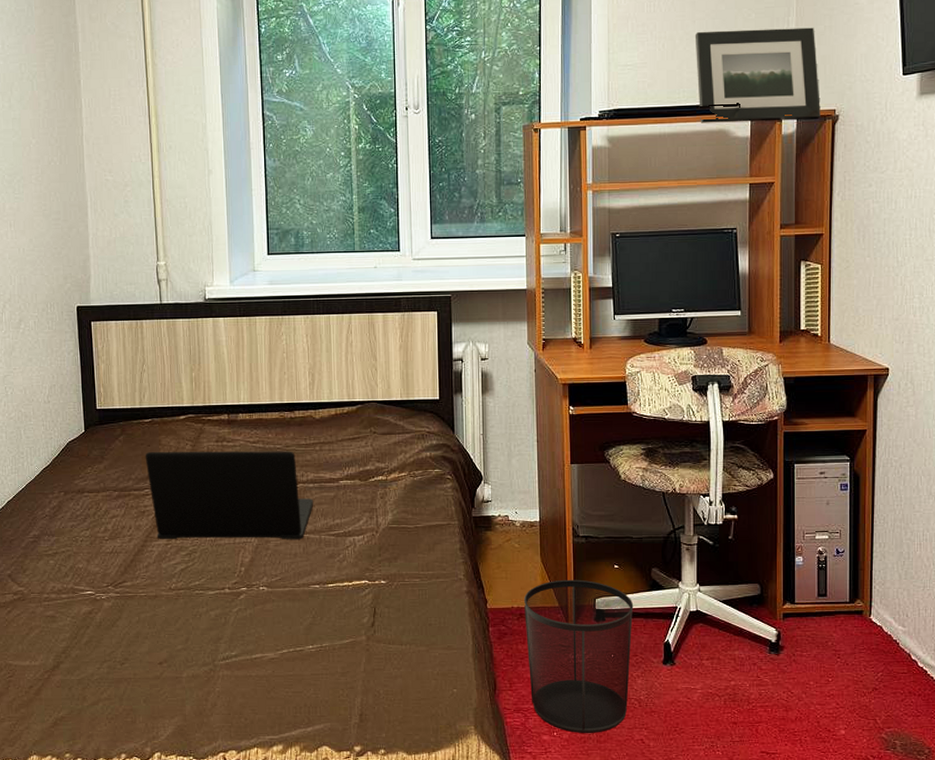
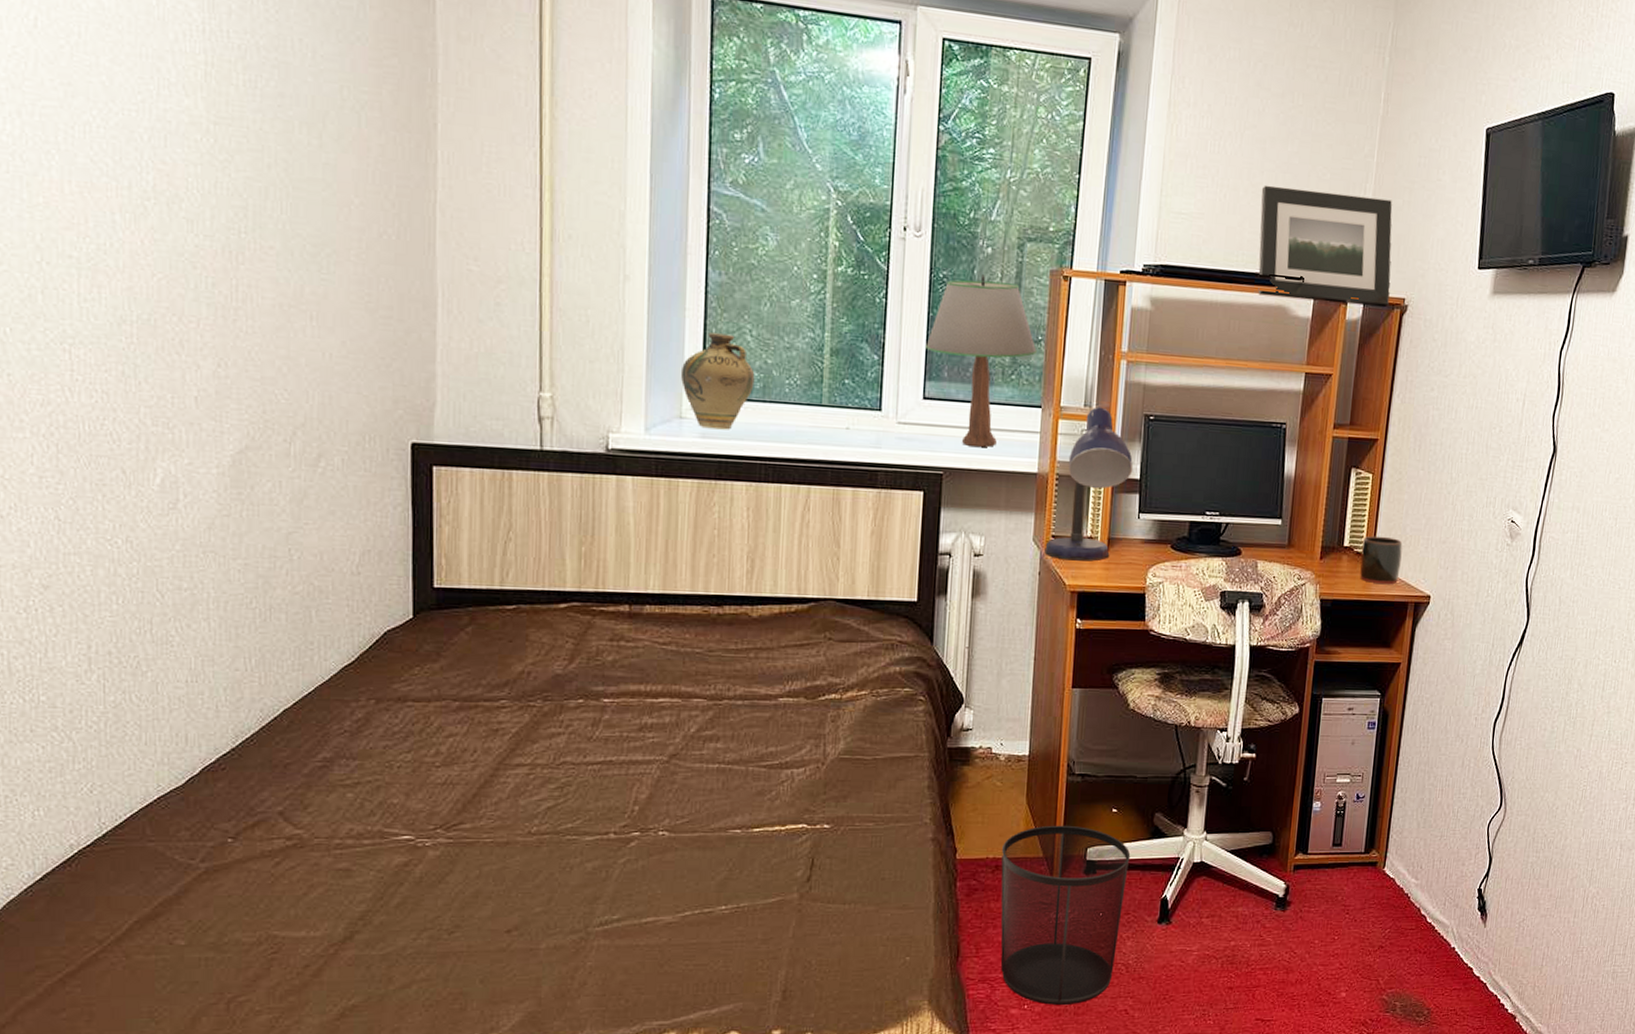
laptop: present [145,451,314,539] -> none [503,649,742,771]
jug: none [252,205,305,277] -> present [681,332,755,430]
table lamp: none [429,136,517,273] -> present [924,275,1037,448]
desk lamp: none [538,231,606,358] -> present [1044,407,1133,562]
mug: none [817,318,857,360] -> present [1359,535,1403,584]

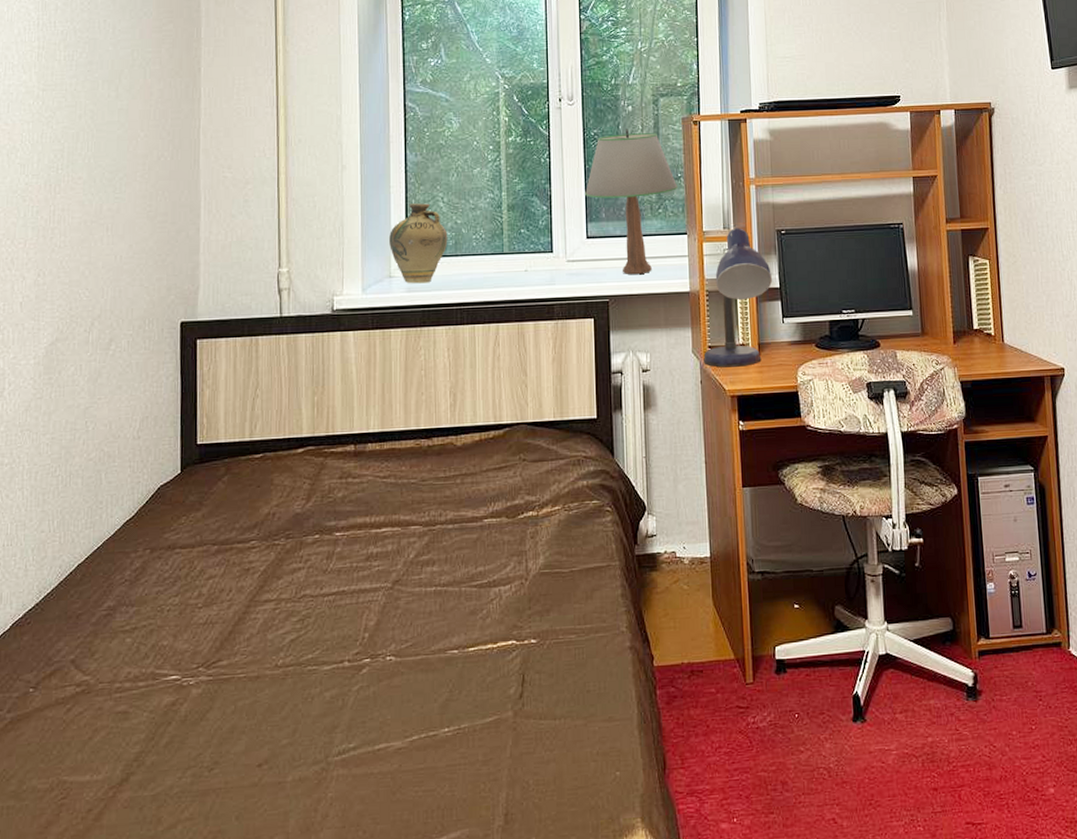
waste bin: present [1000,825,1131,1005] -> none [695,624,818,817]
picture frame: present [1258,185,1392,308] -> none [850,22,977,116]
mug: present [1359,535,1403,584] -> none [990,316,1031,361]

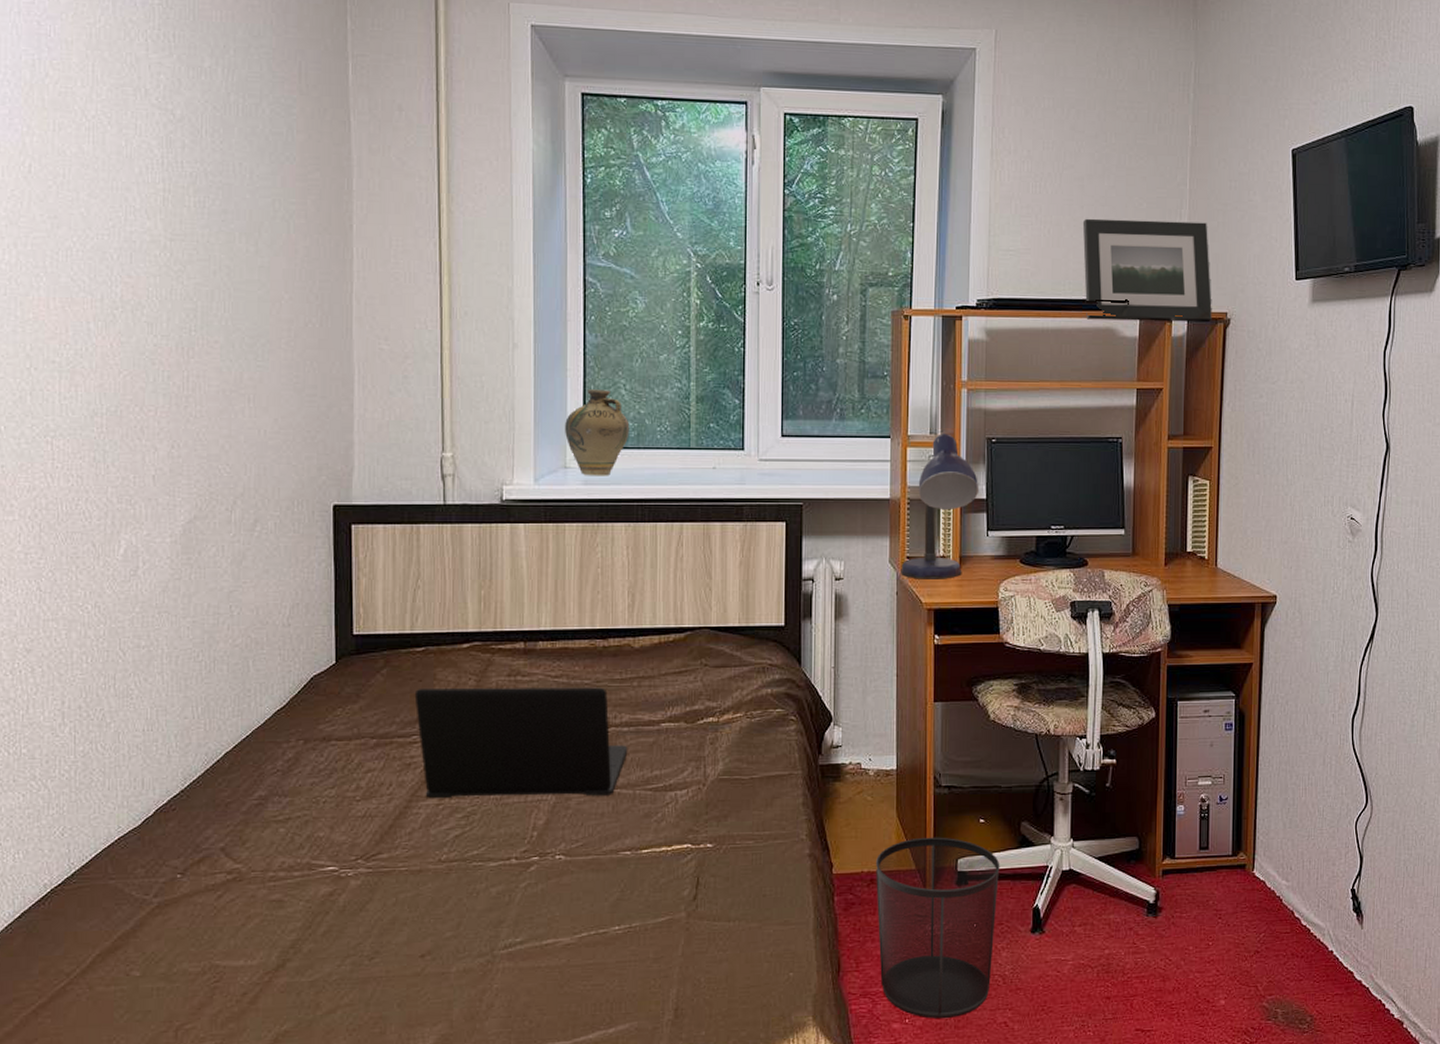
laptop: none [253,486,453,603] -> present [414,687,628,798]
table lamp: present [584,129,678,275] -> none [780,320,883,478]
waste bin: none [695,624,818,817] -> present [876,837,1000,1018]
picture frame: none [850,22,977,116] -> present [1082,218,1212,323]

